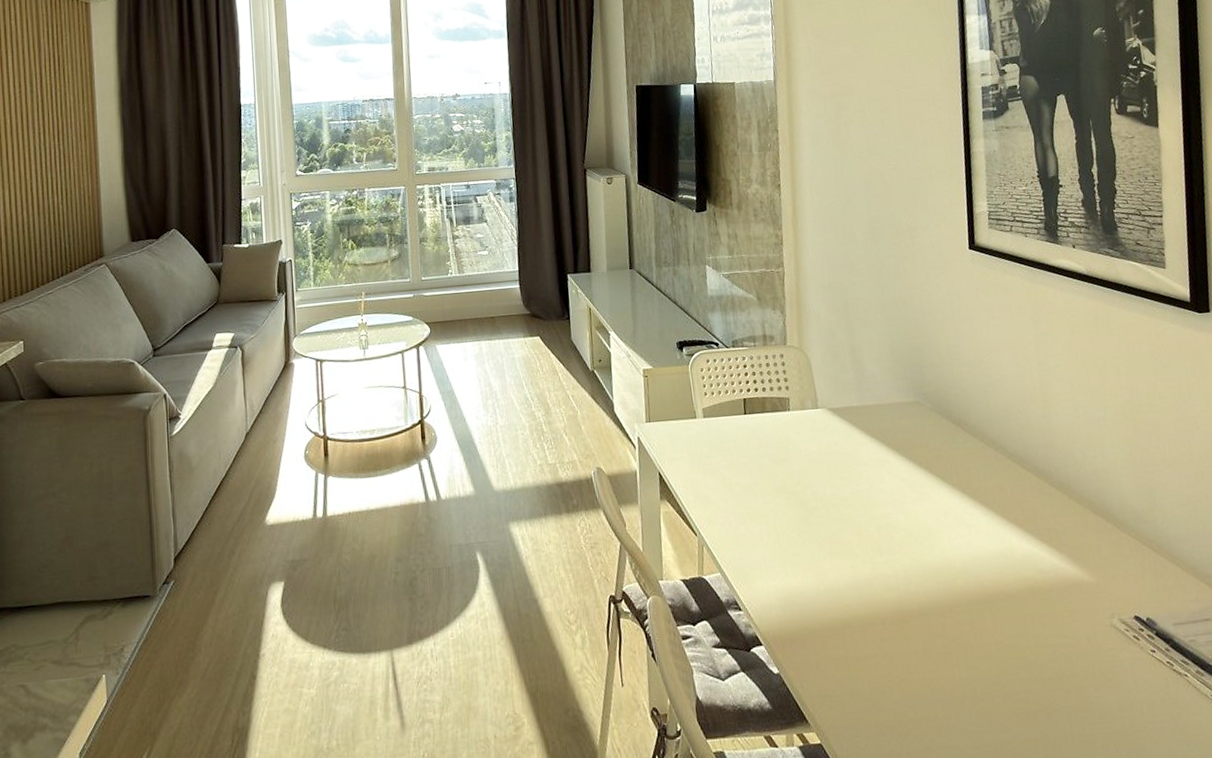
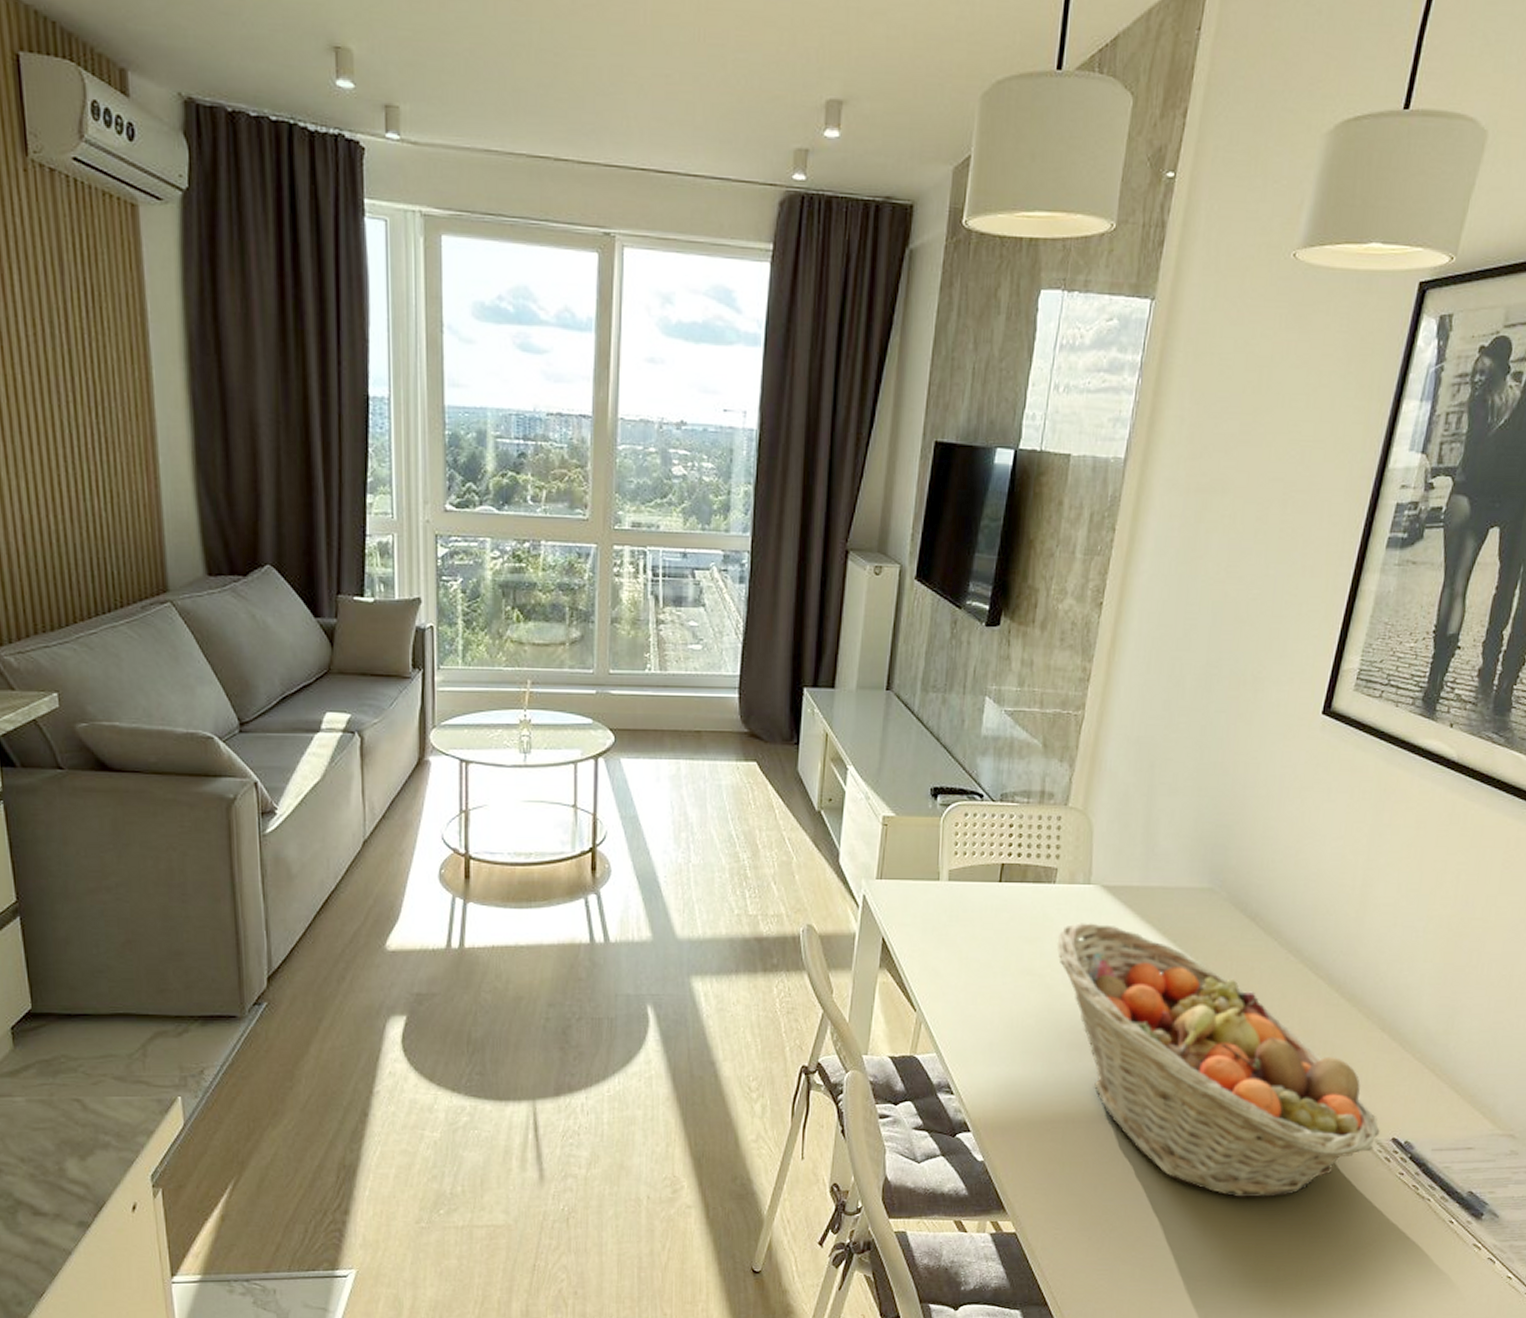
fruit basket: none [801,441,1122,690] -> present [1057,923,1380,1198]

